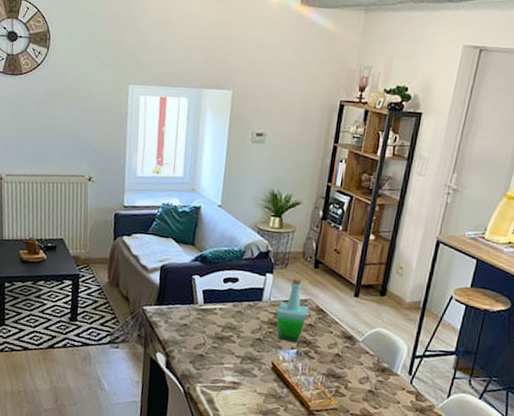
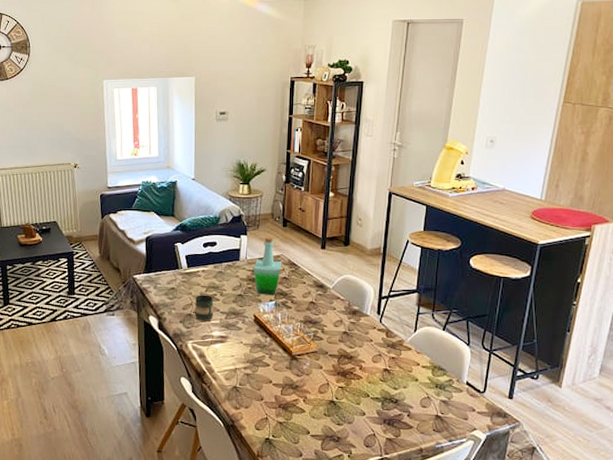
mug: none [206,334,229,364] -> present [194,295,214,321]

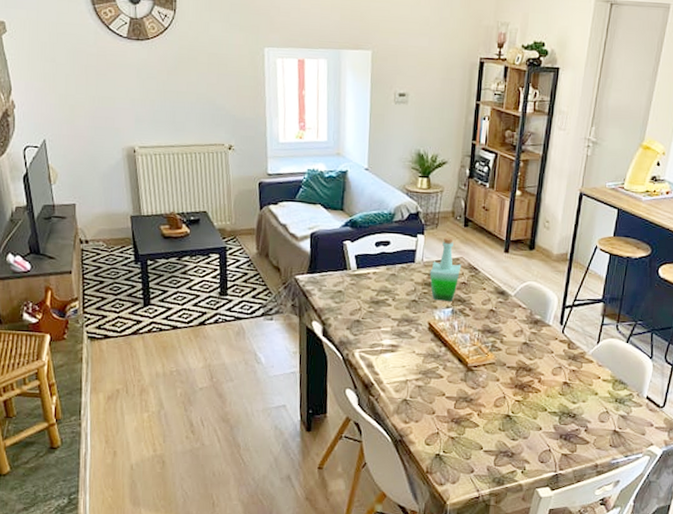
mug: present [194,295,214,321] -> none [363,299,385,329]

